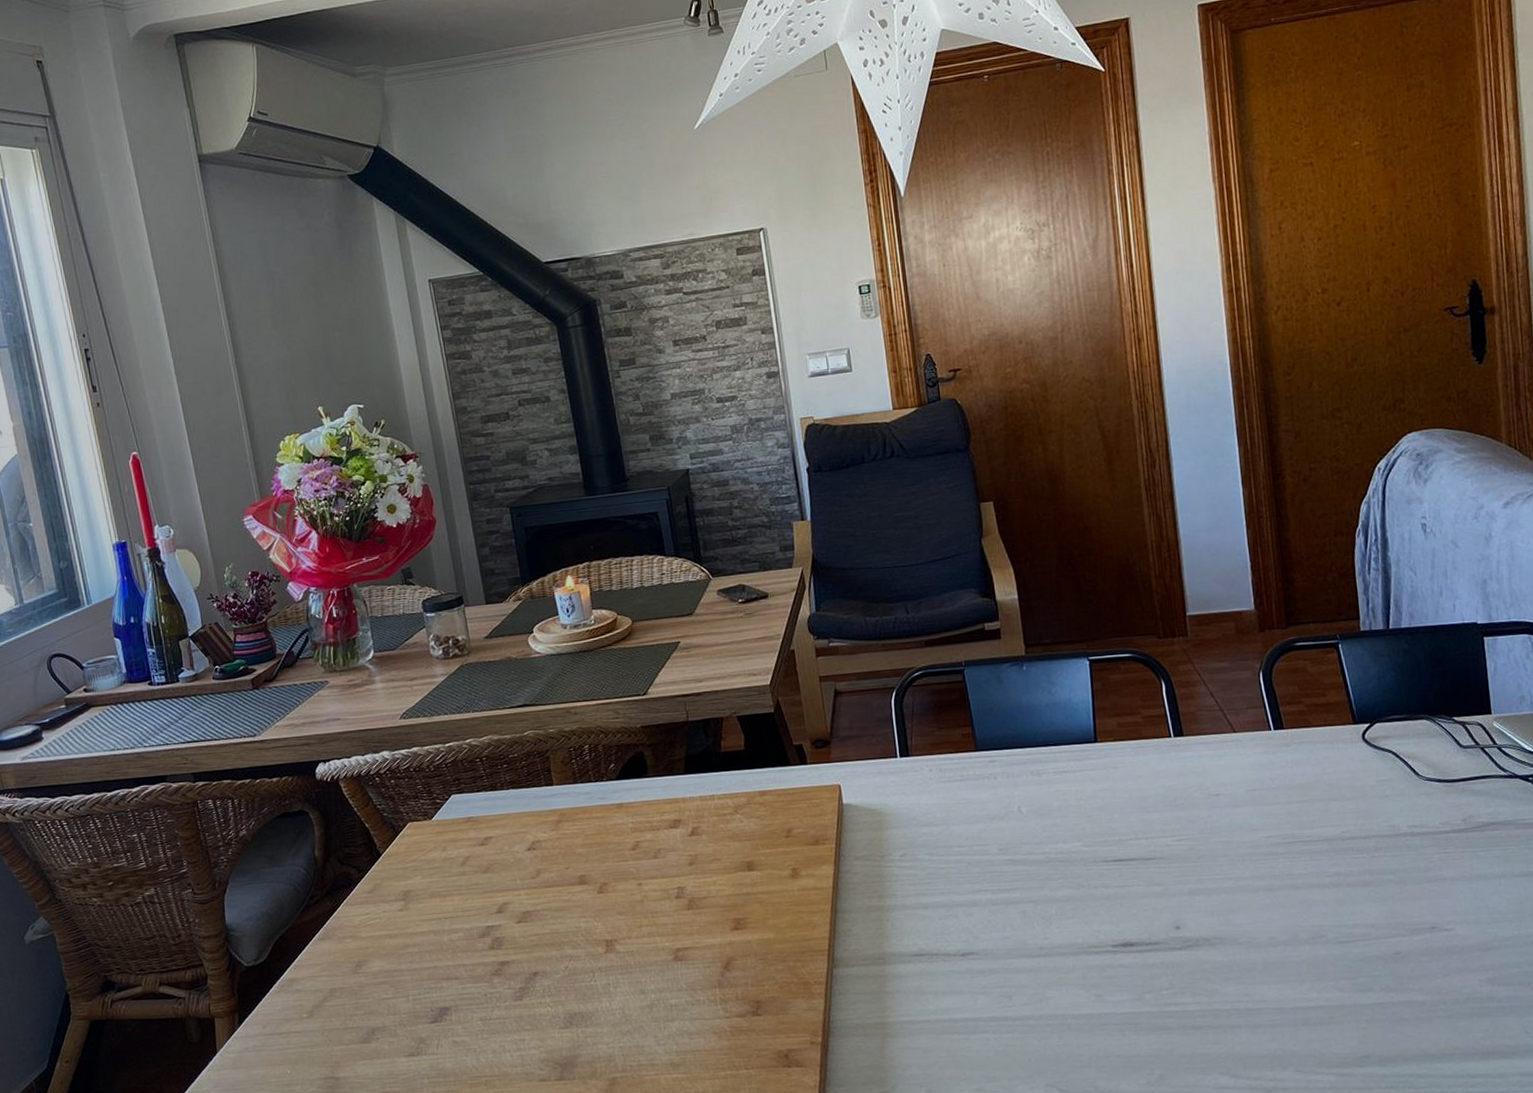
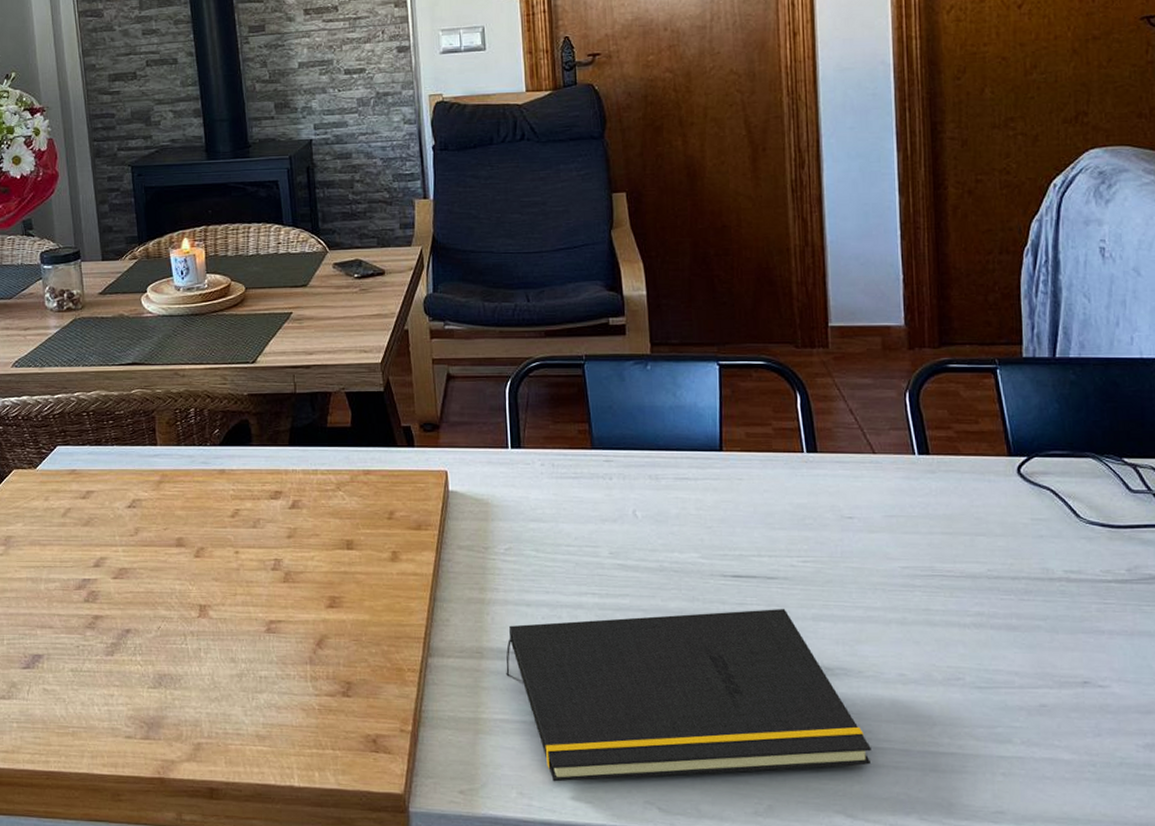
notepad: none [907,886,1249,1076] -> present [506,608,871,782]

